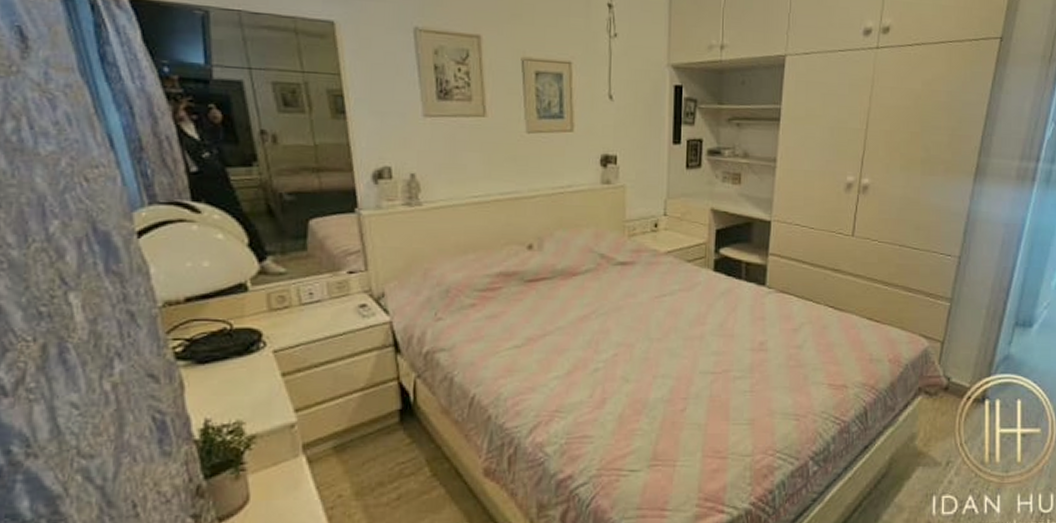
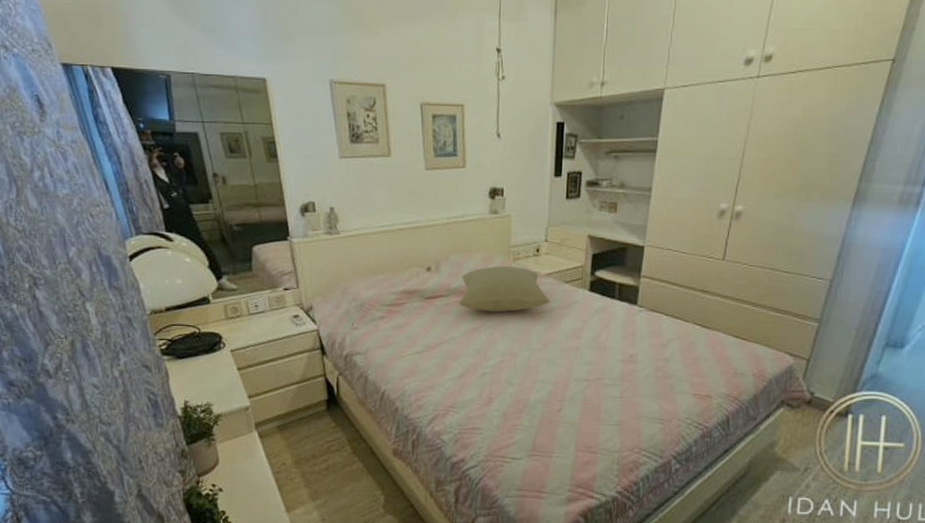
cushion: none [566,243,671,297] -> present [459,266,551,312]

